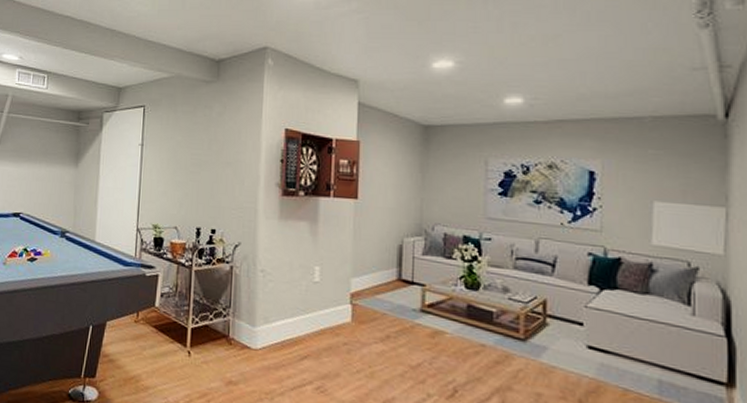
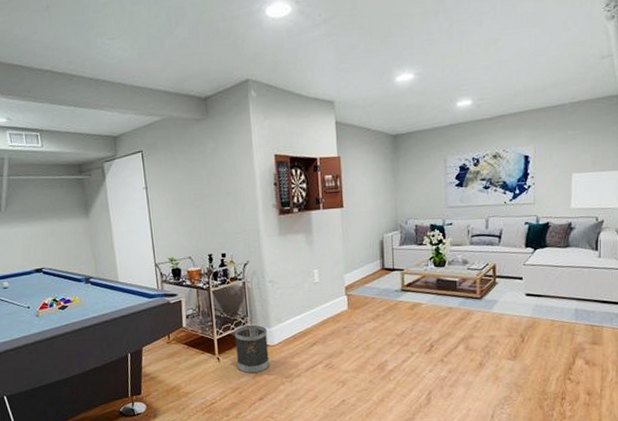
wastebasket: none [209,318,250,381] -> present [235,324,269,374]

